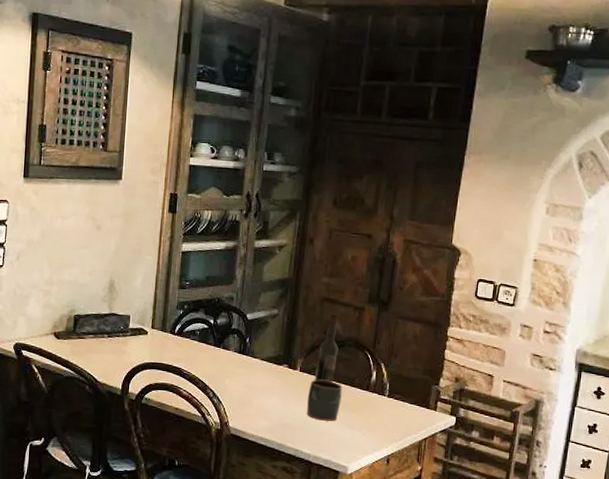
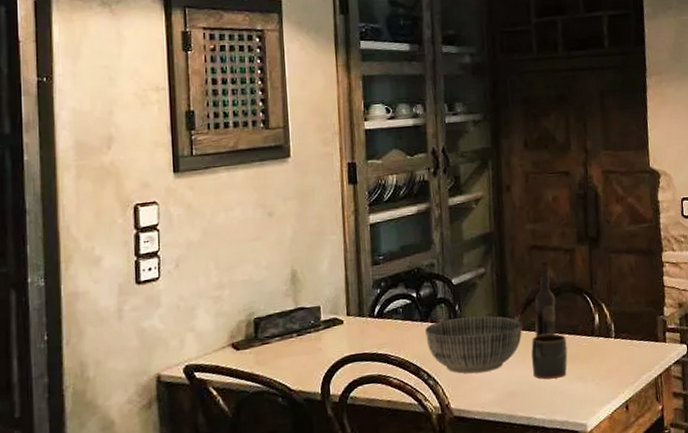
bowl: none [216,349,305,402] -> present [425,316,523,374]

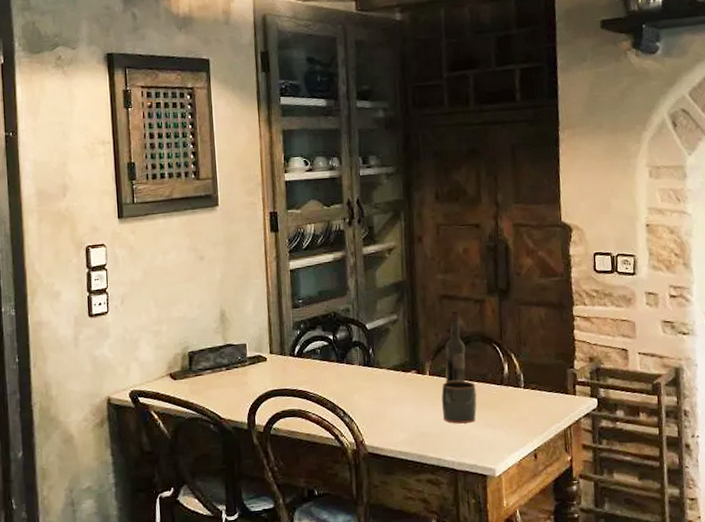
bowl: present [425,316,523,374] -> none [341,360,434,414]

